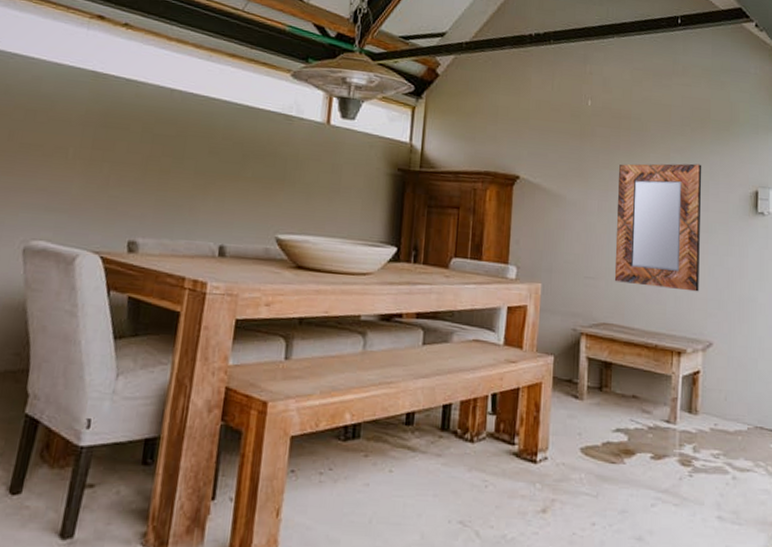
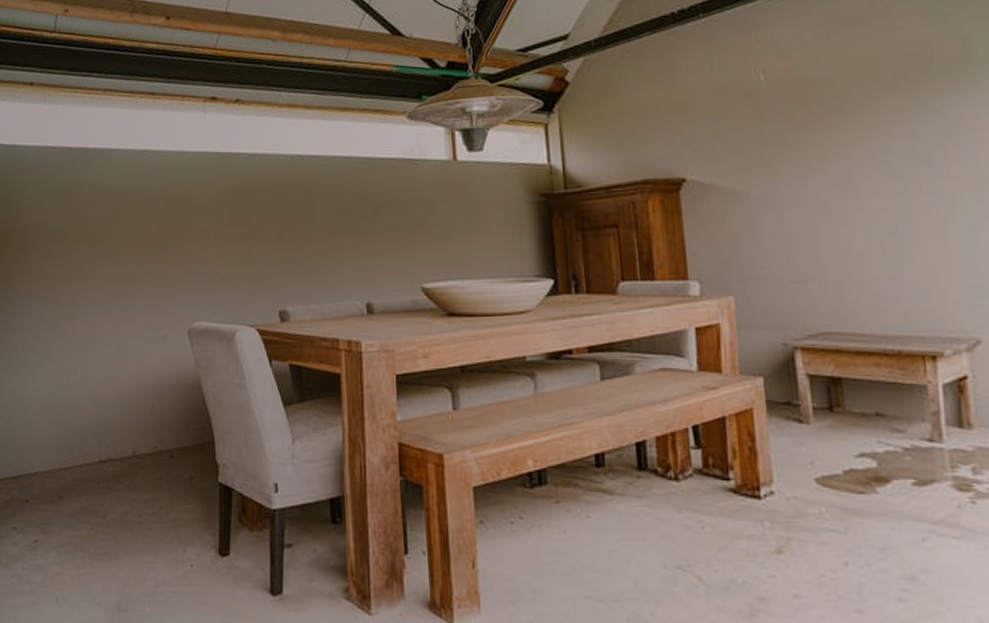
home mirror: present [614,163,702,292] -> none [814,123,951,283]

